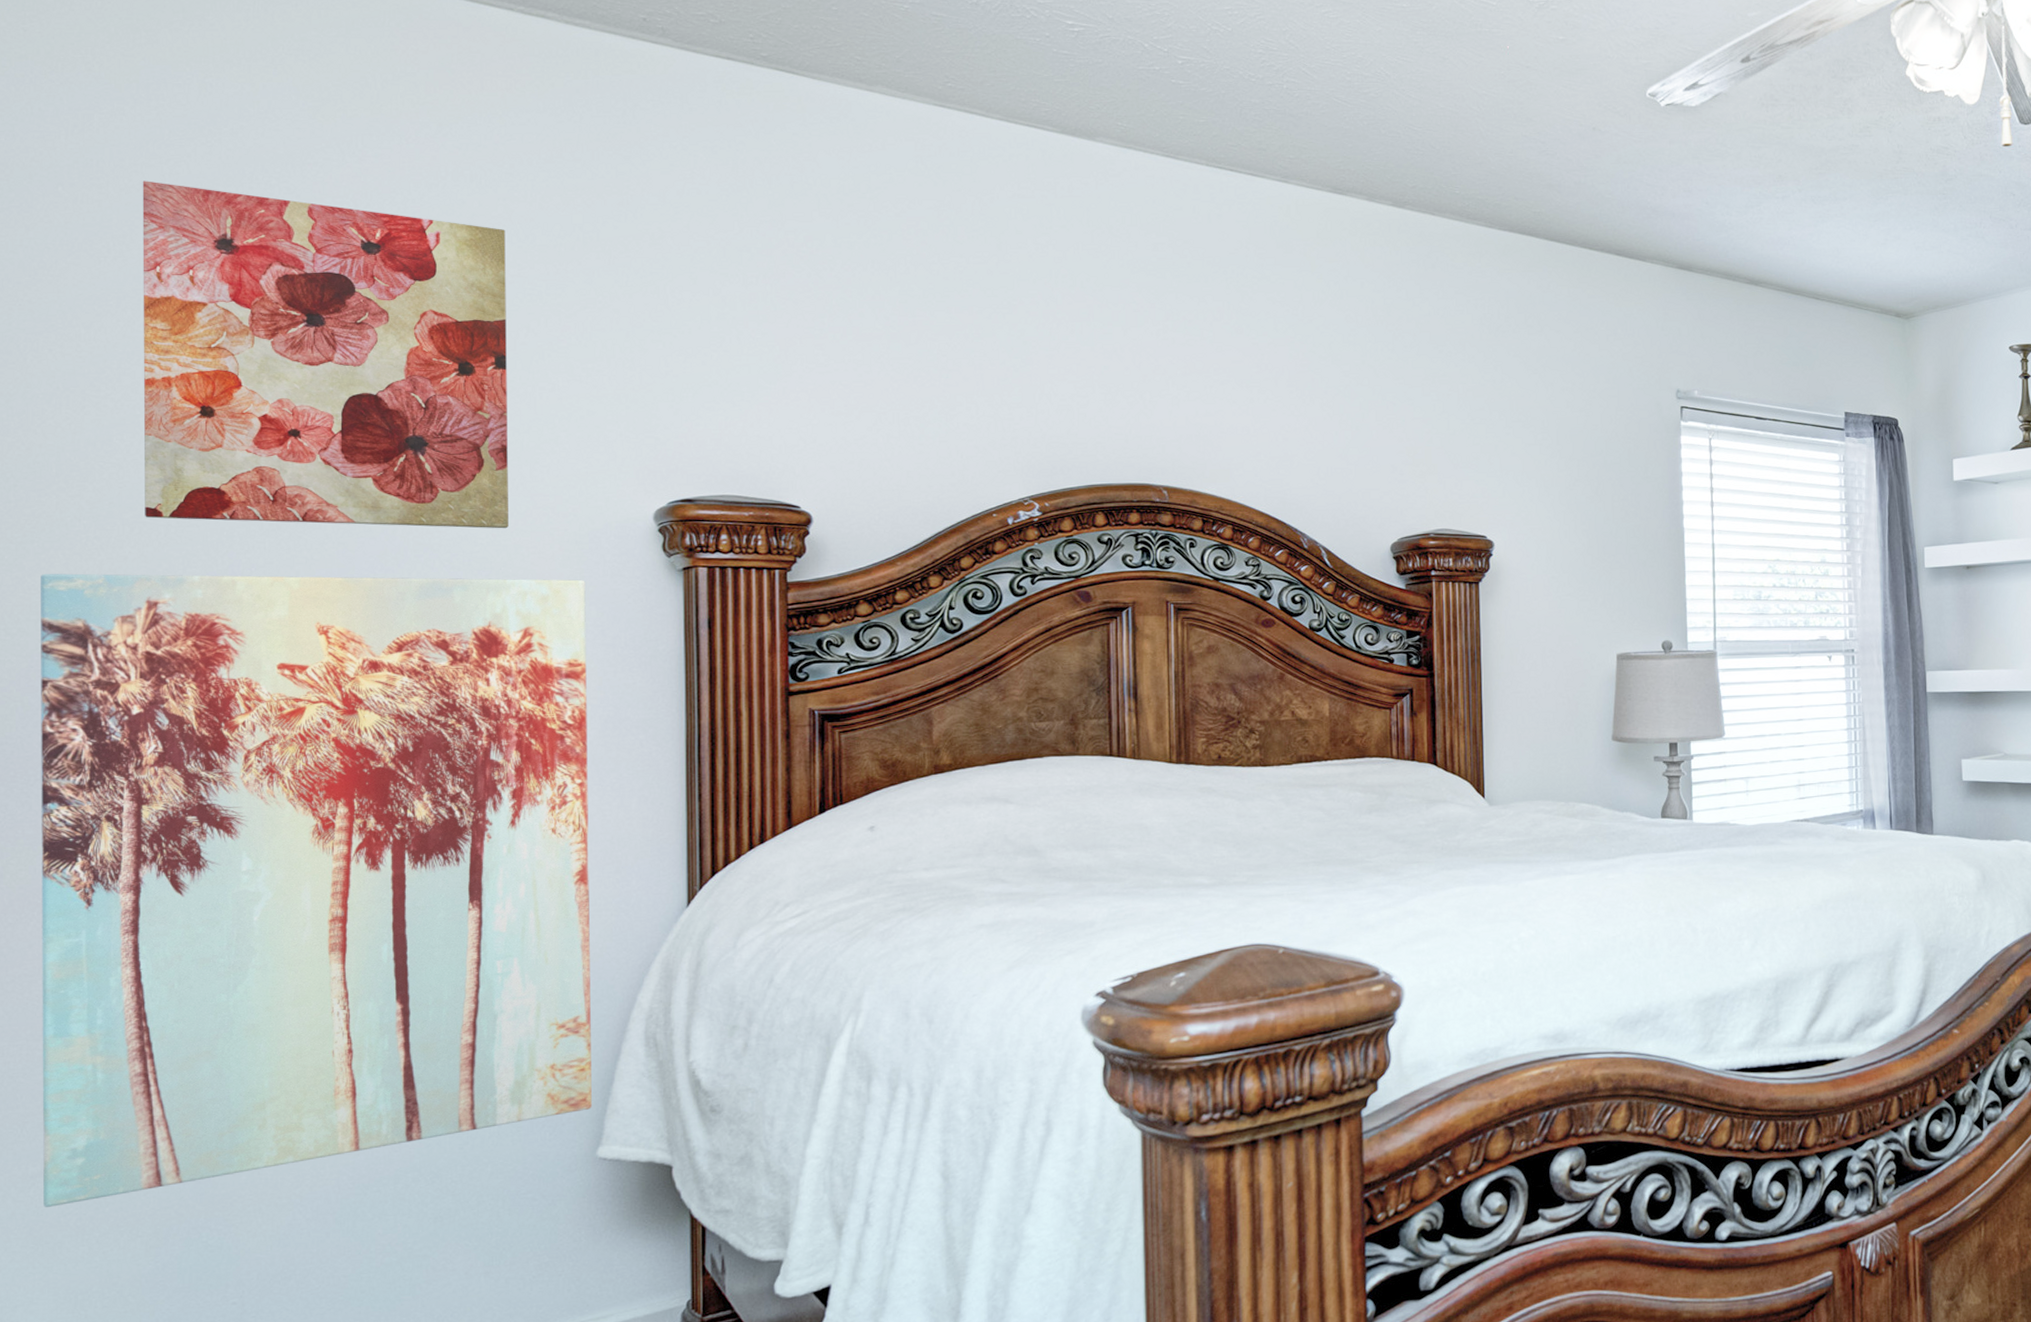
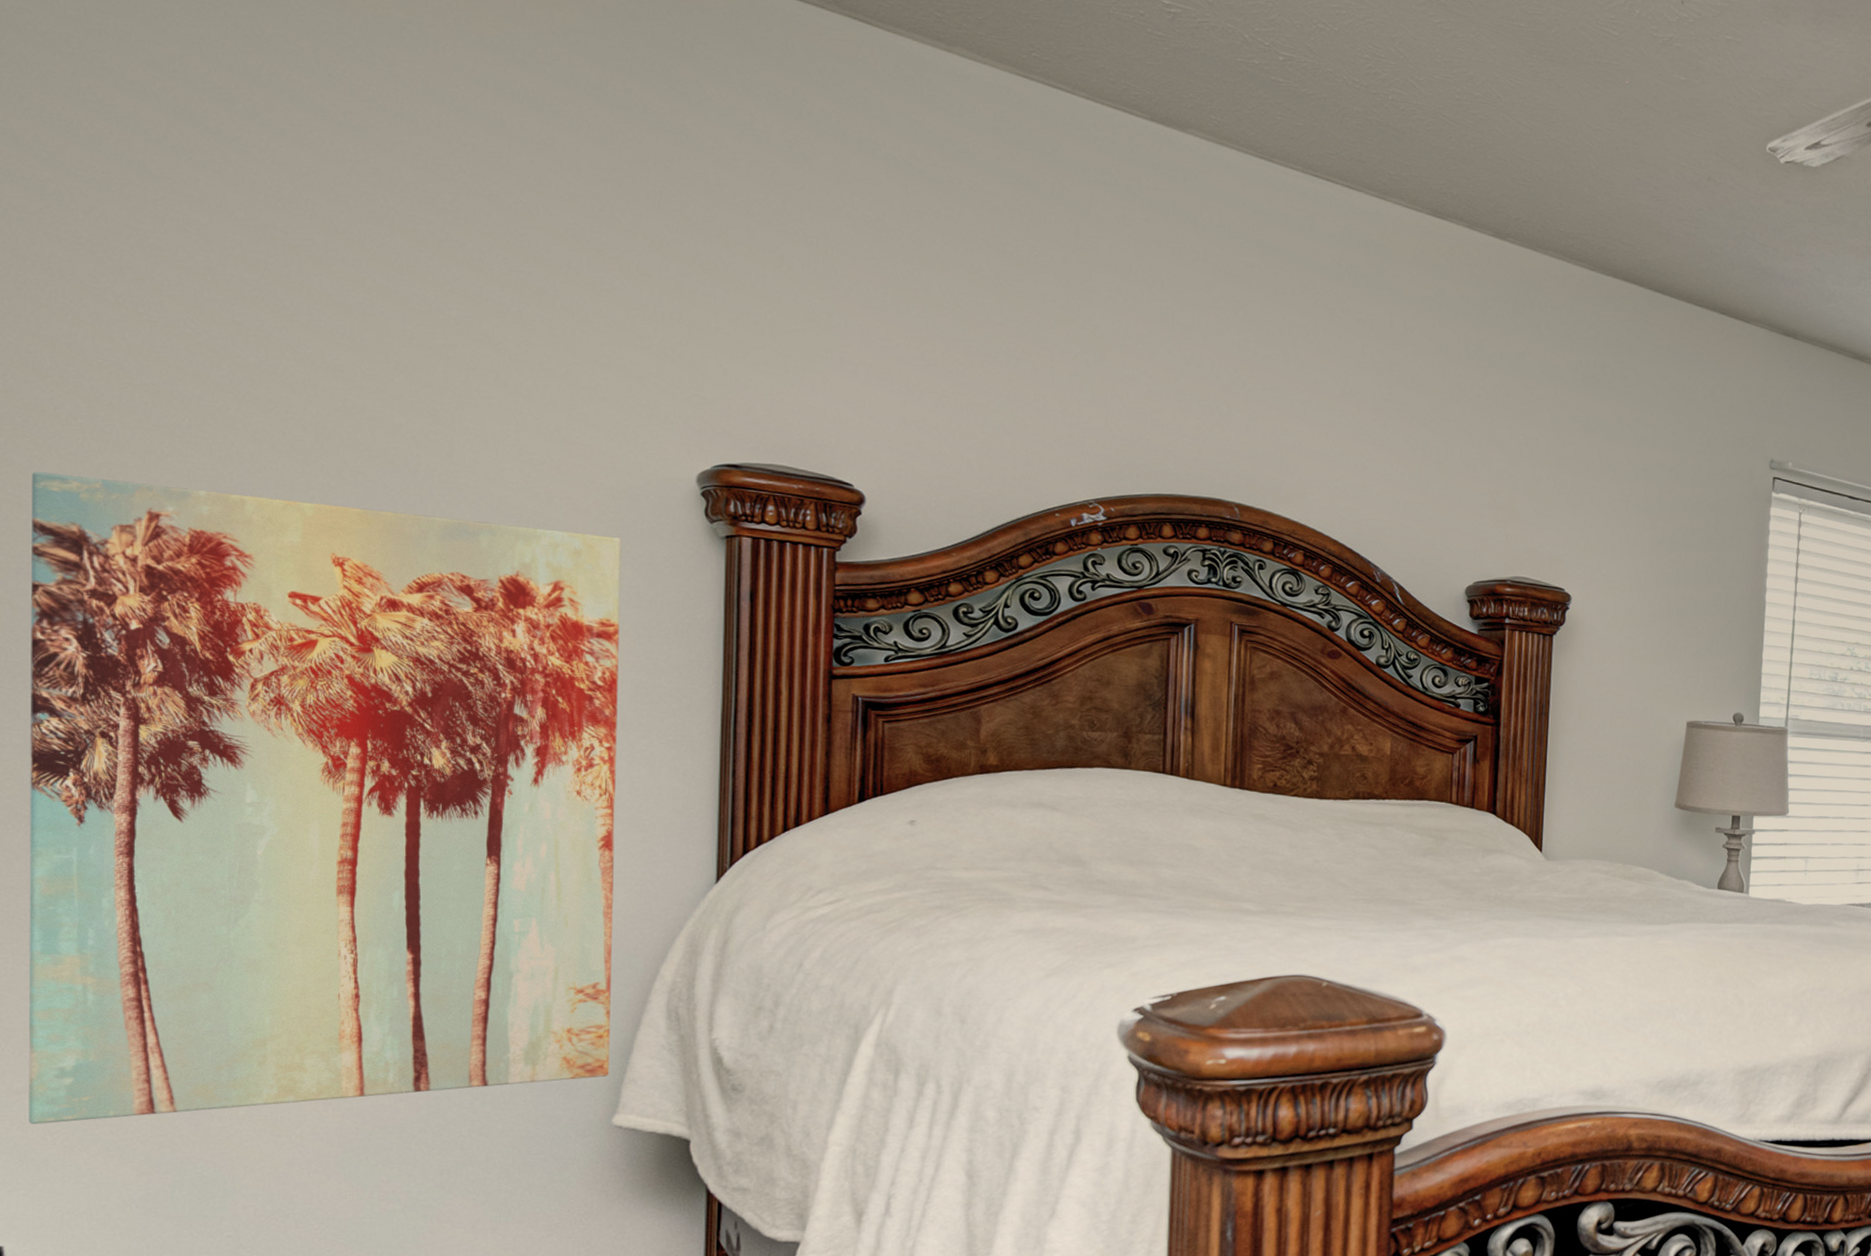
wall art: present [142,181,509,529] -> none [147,59,548,476]

